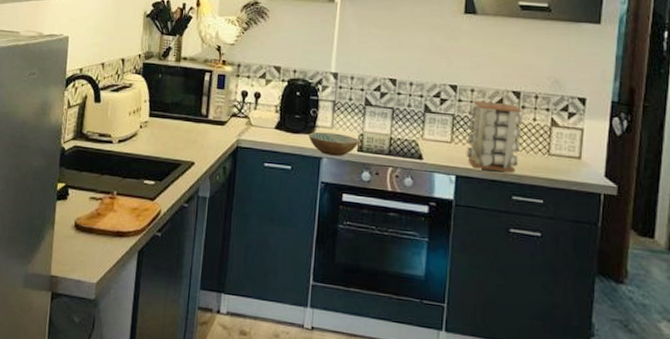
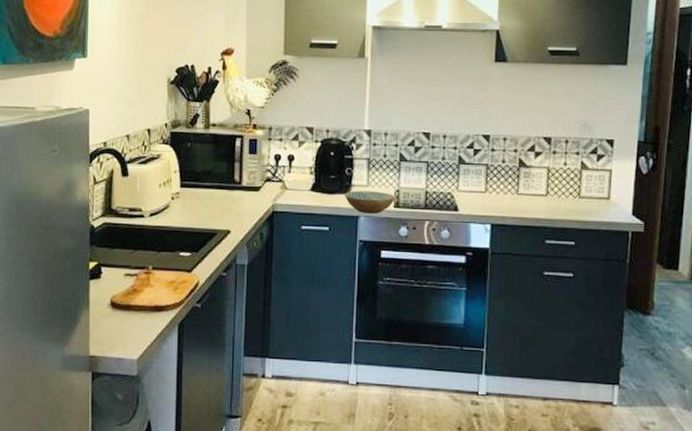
spice rack: present [466,93,523,173] -> none [500,140,554,218]

